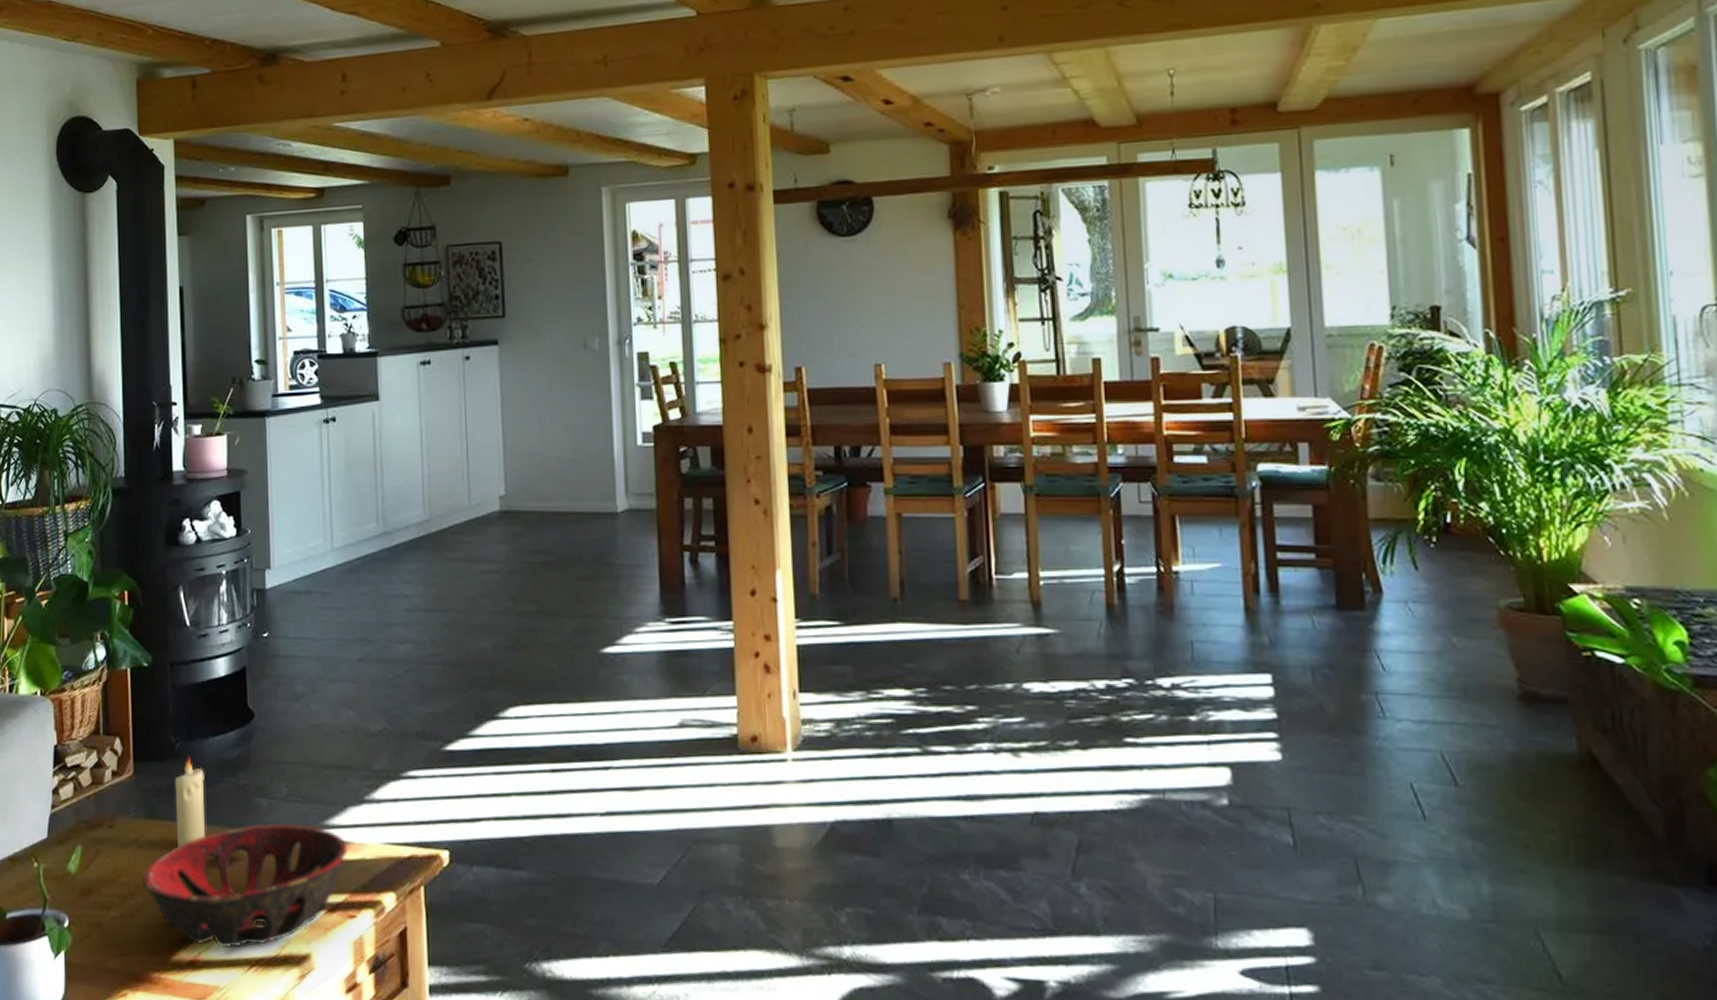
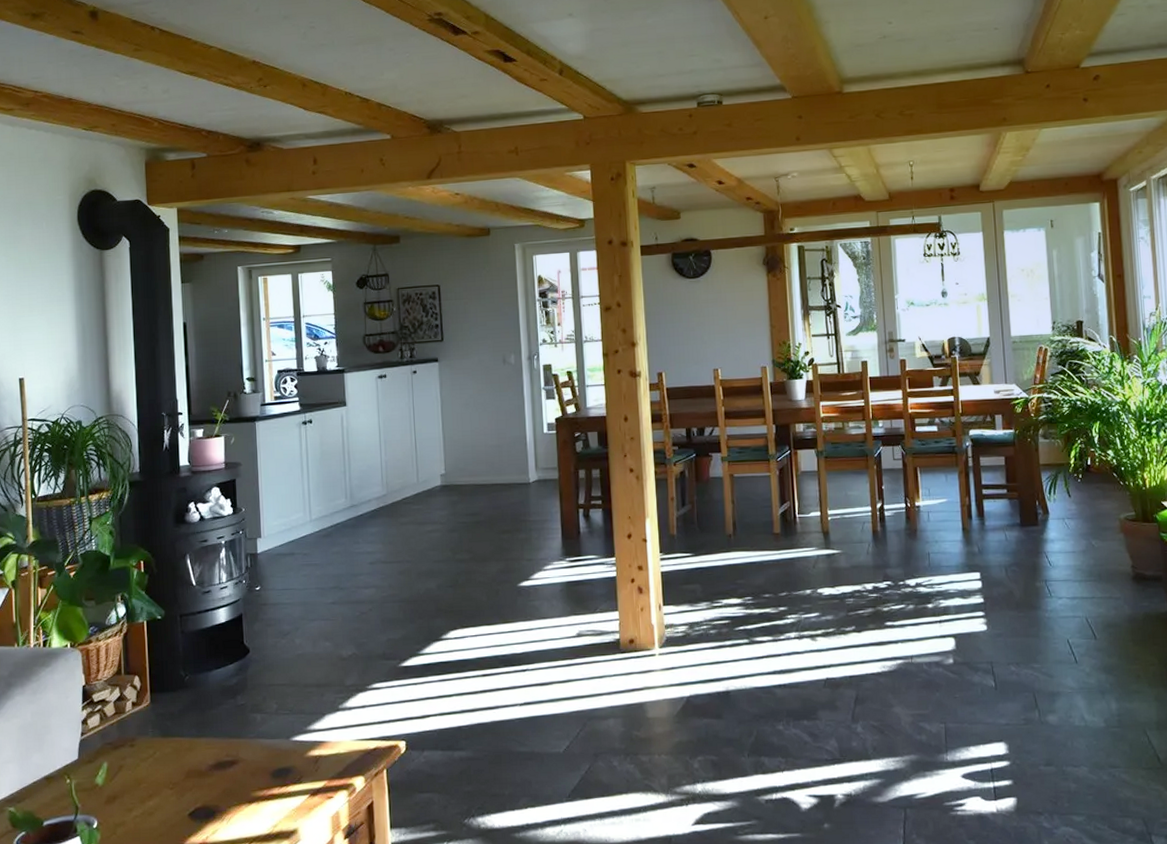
decorative bowl: present [142,824,348,948] -> none [159,731,326,830]
candle: present [174,757,206,846] -> none [185,686,211,756]

